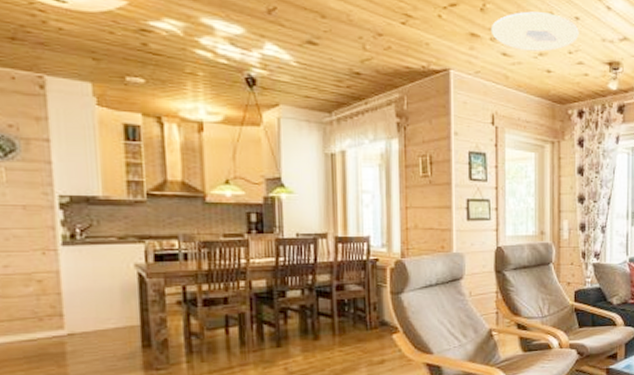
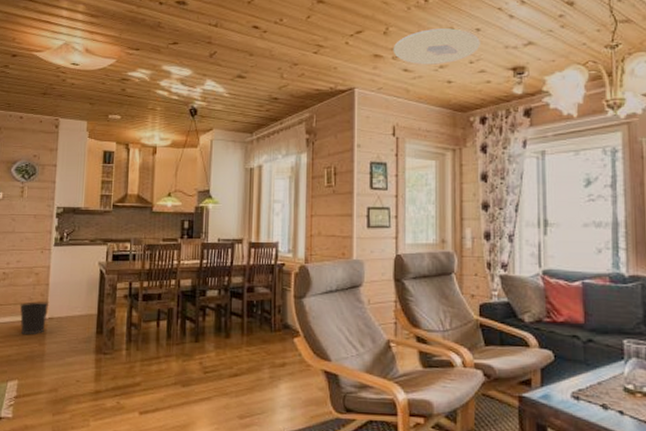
wastebasket: none [18,315,65,357] -> present [20,301,48,335]

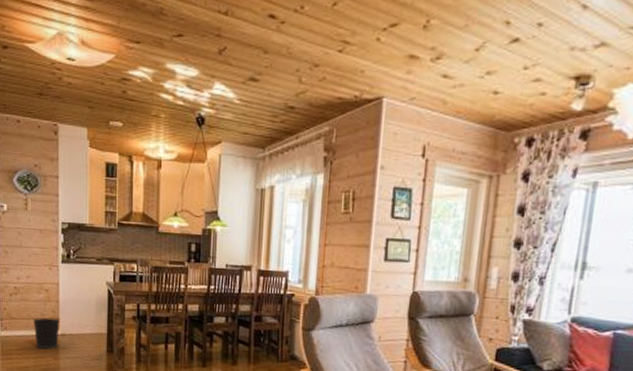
ceiling light: present [393,28,480,65] -> none [432,22,541,70]

